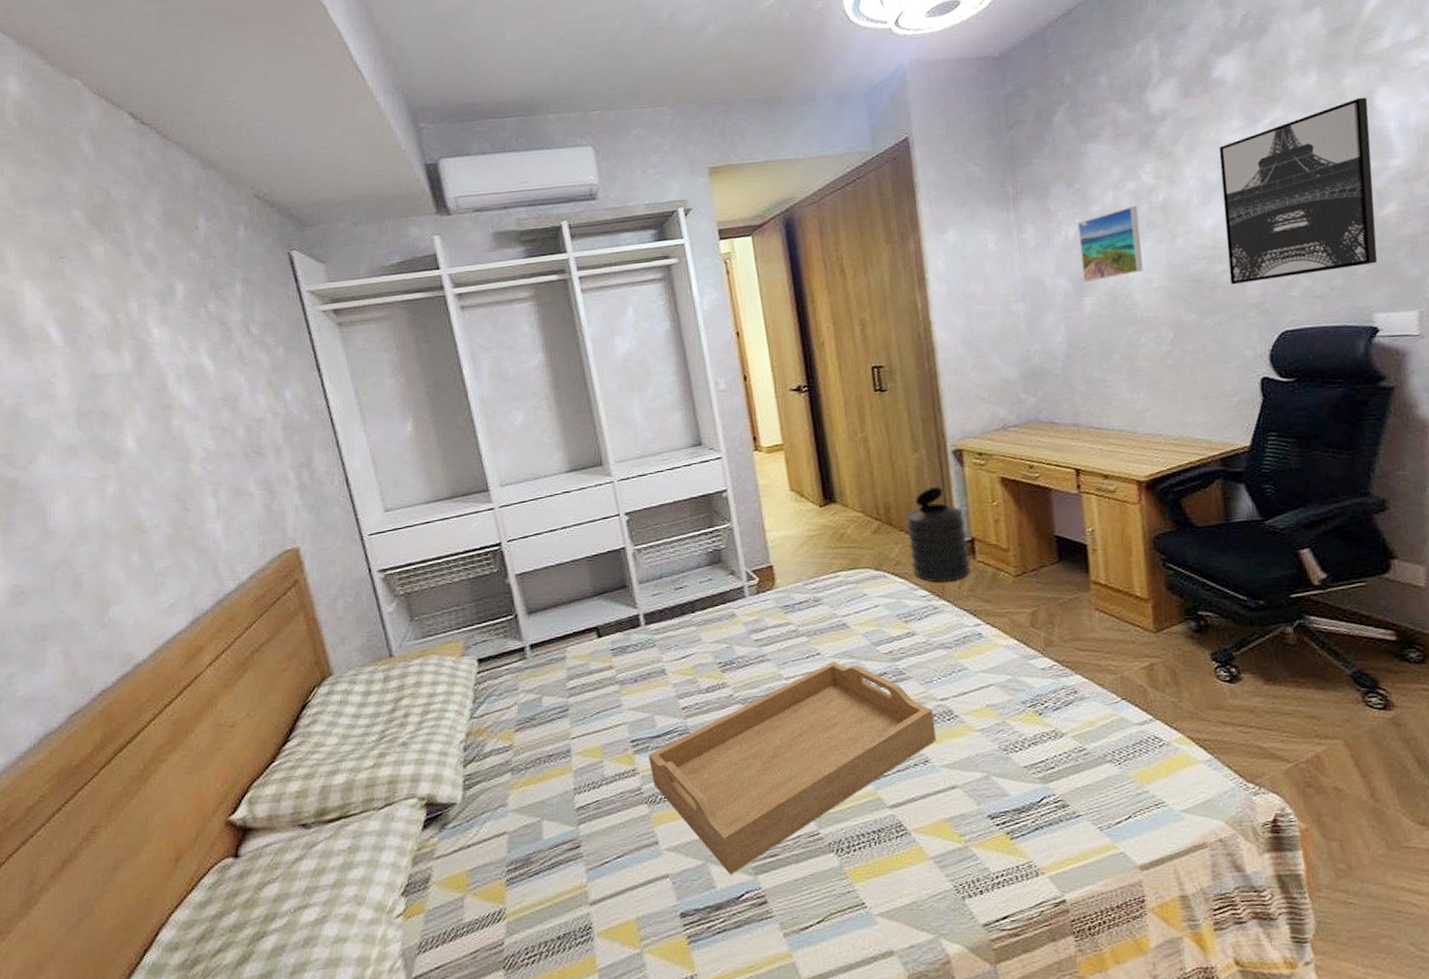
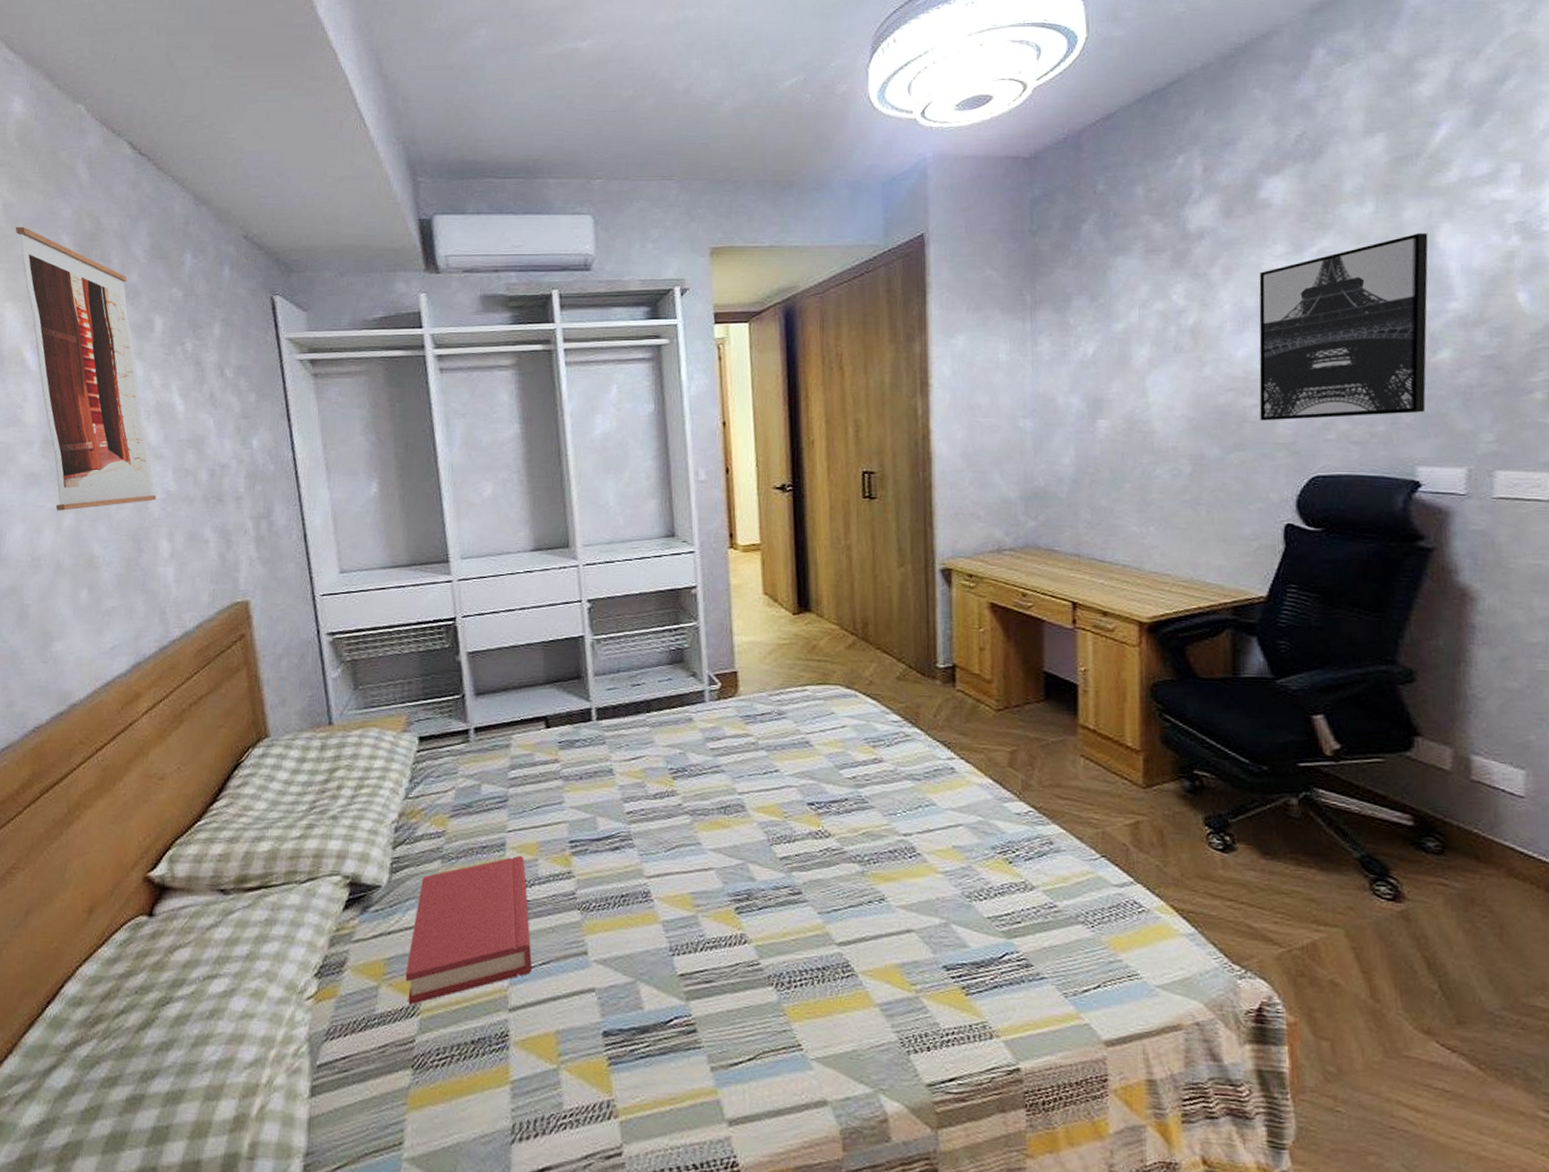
wall art: none [24,205,197,480] -> present [15,227,157,511]
hardback book: none [488,759,609,911] -> present [405,855,533,1006]
serving tray: present [647,661,936,875] -> none [585,781,895,997]
trash can: present [906,486,971,584] -> none [885,605,948,710]
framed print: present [1077,206,1143,283] -> none [1097,327,1165,404]

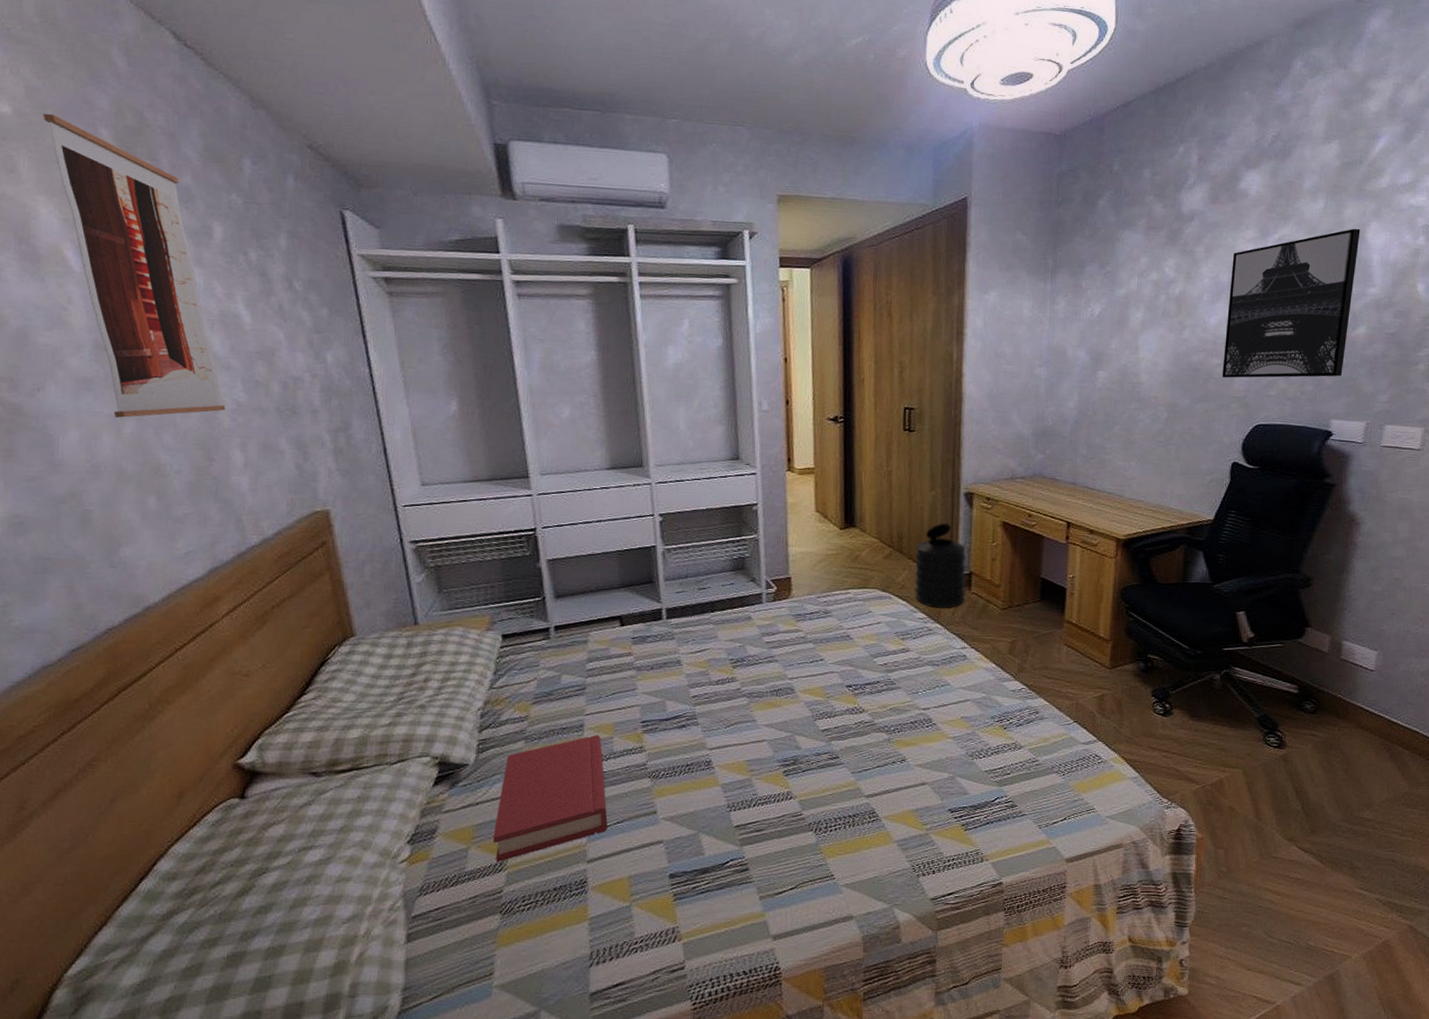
trash can: none [885,605,948,710] -> present [915,522,966,609]

